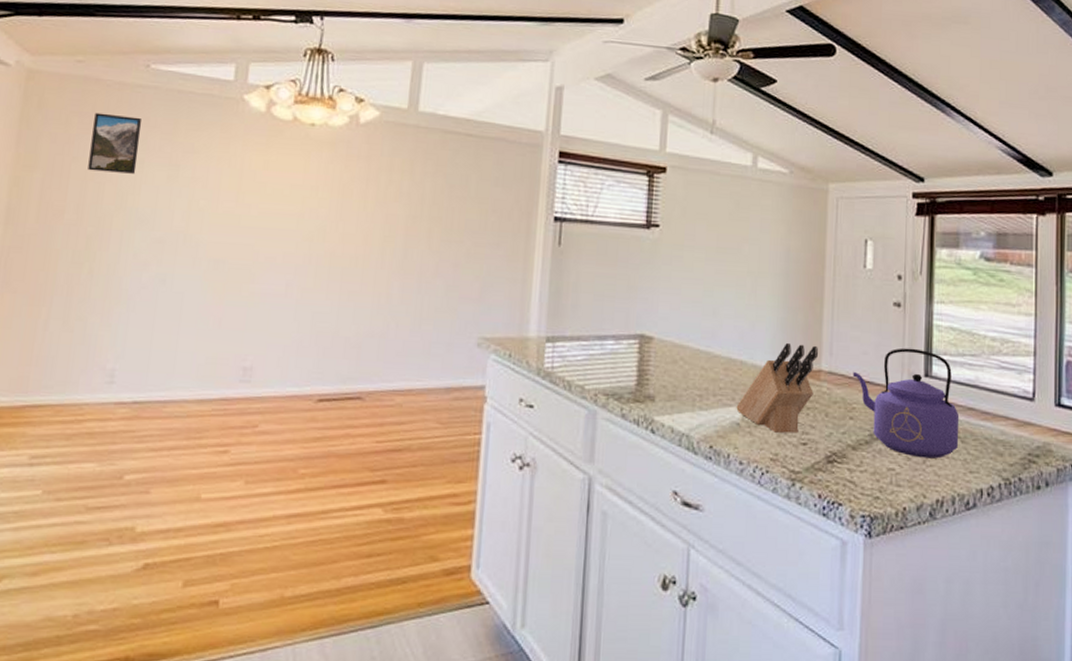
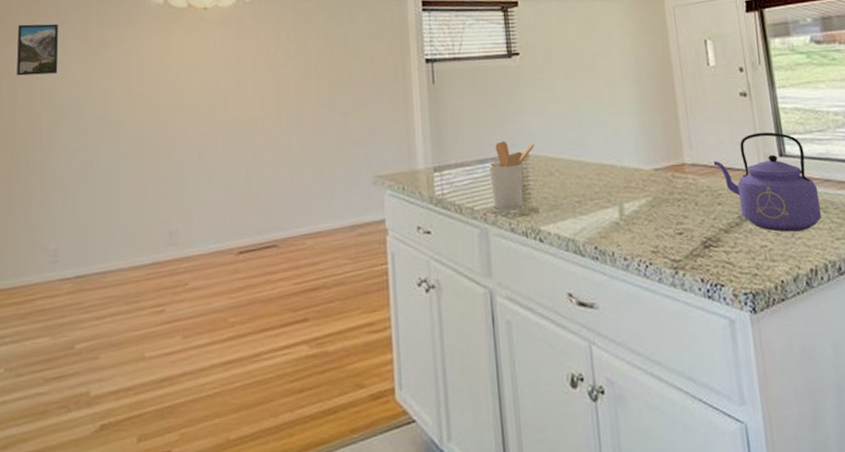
utensil holder: none [606,319,662,394] -> present [488,141,535,210]
knife block: present [736,342,818,434] -> none [613,141,681,227]

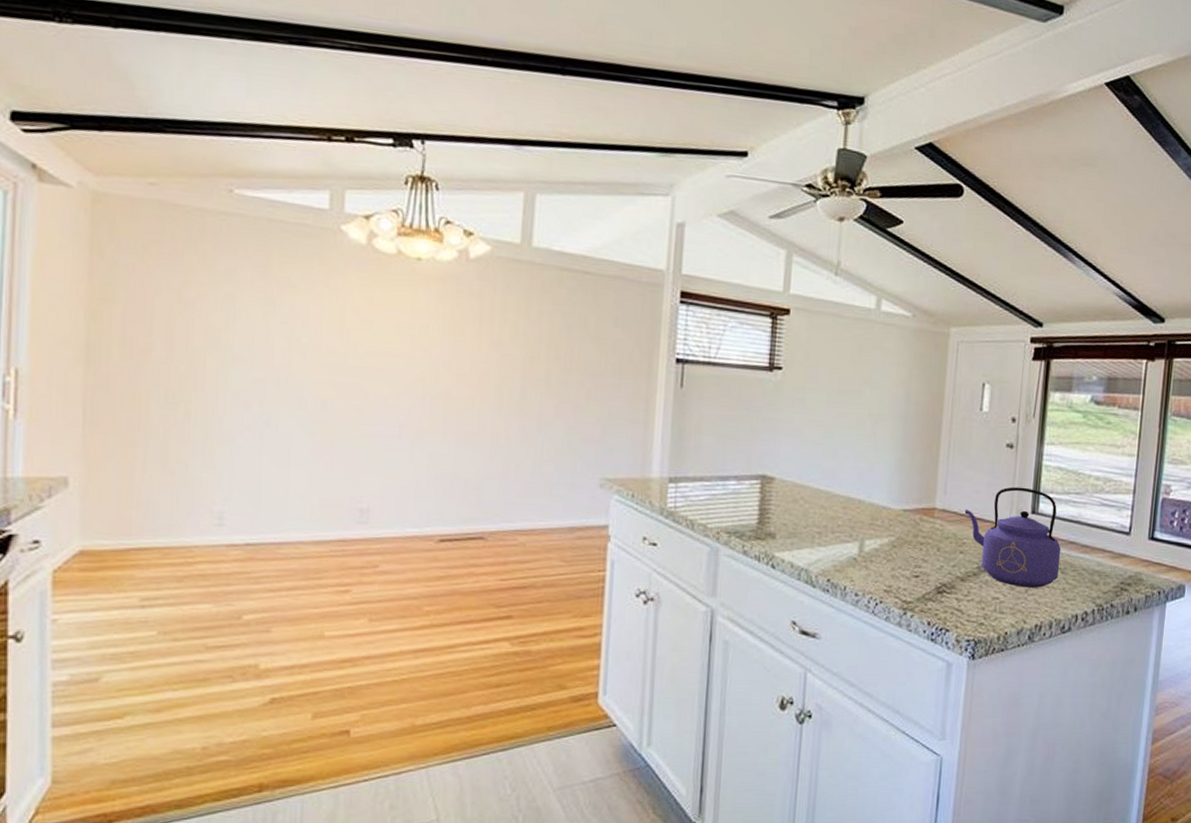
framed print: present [17,23,59,76] -> none [173,241,230,309]
utensil holder: present [488,141,535,210] -> none [728,460,783,532]

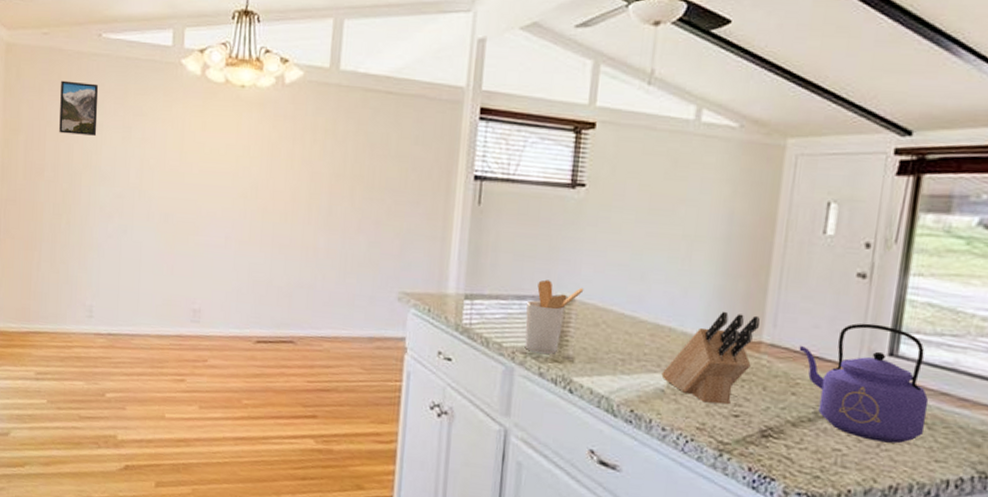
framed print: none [173,241,230,309] -> present [59,80,99,136]
utensil holder: none [728,460,783,532] -> present [525,279,584,354]
knife block: none [853,482,933,567] -> present [661,311,760,405]

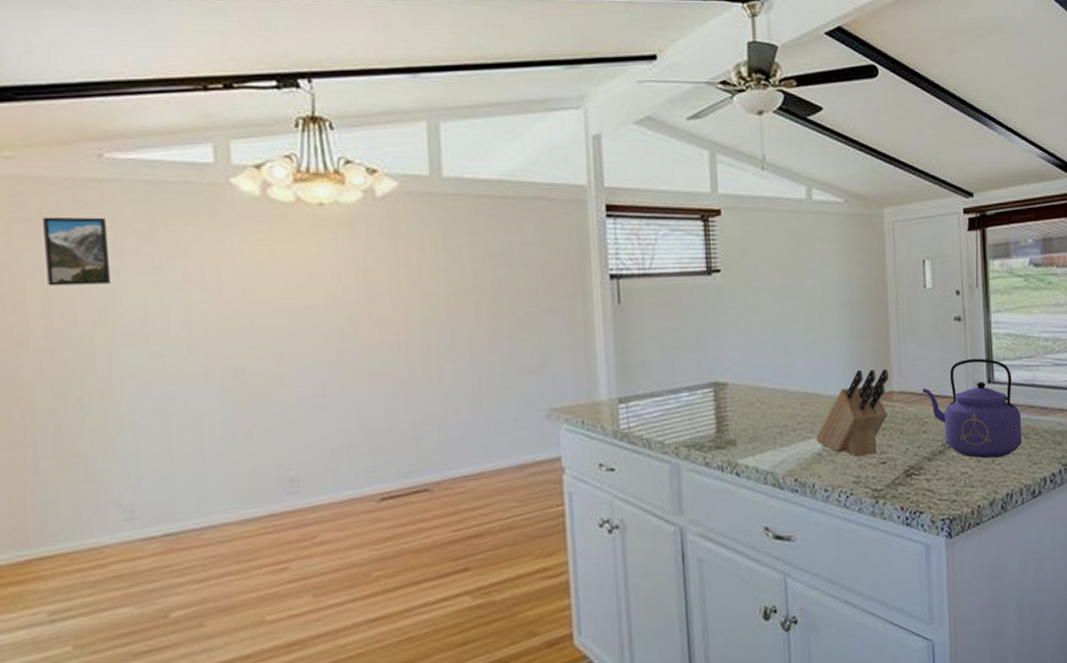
utensil holder: present [525,279,584,354] -> none [681,368,735,444]

